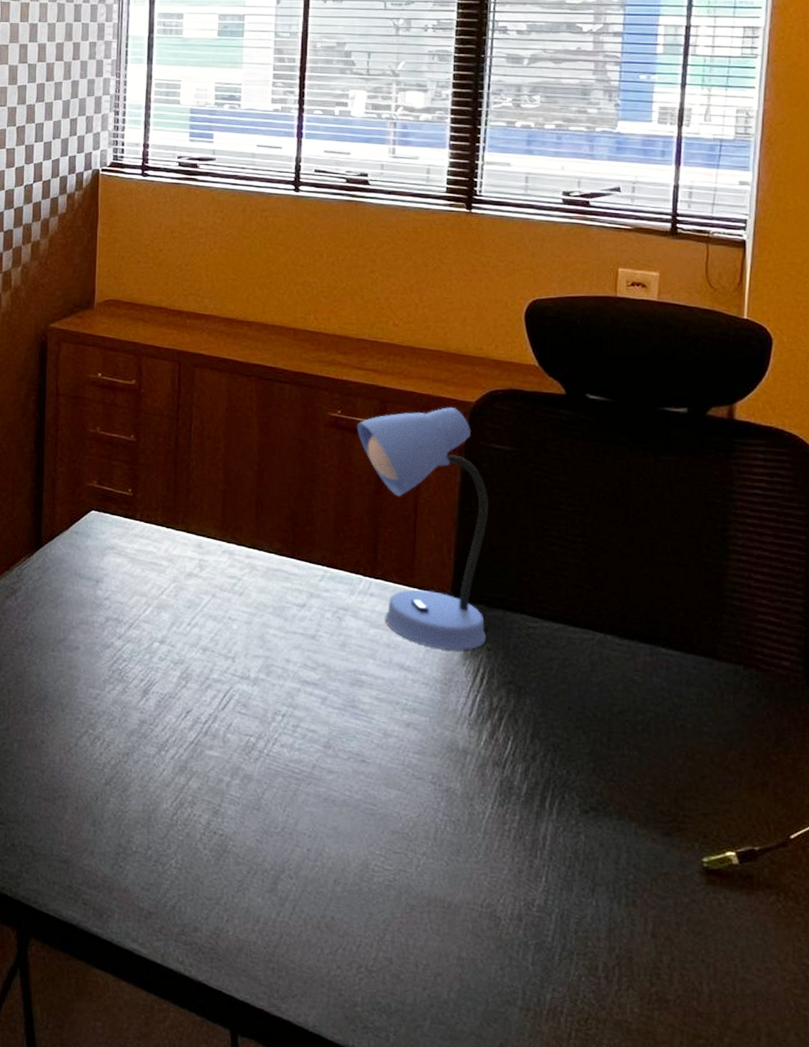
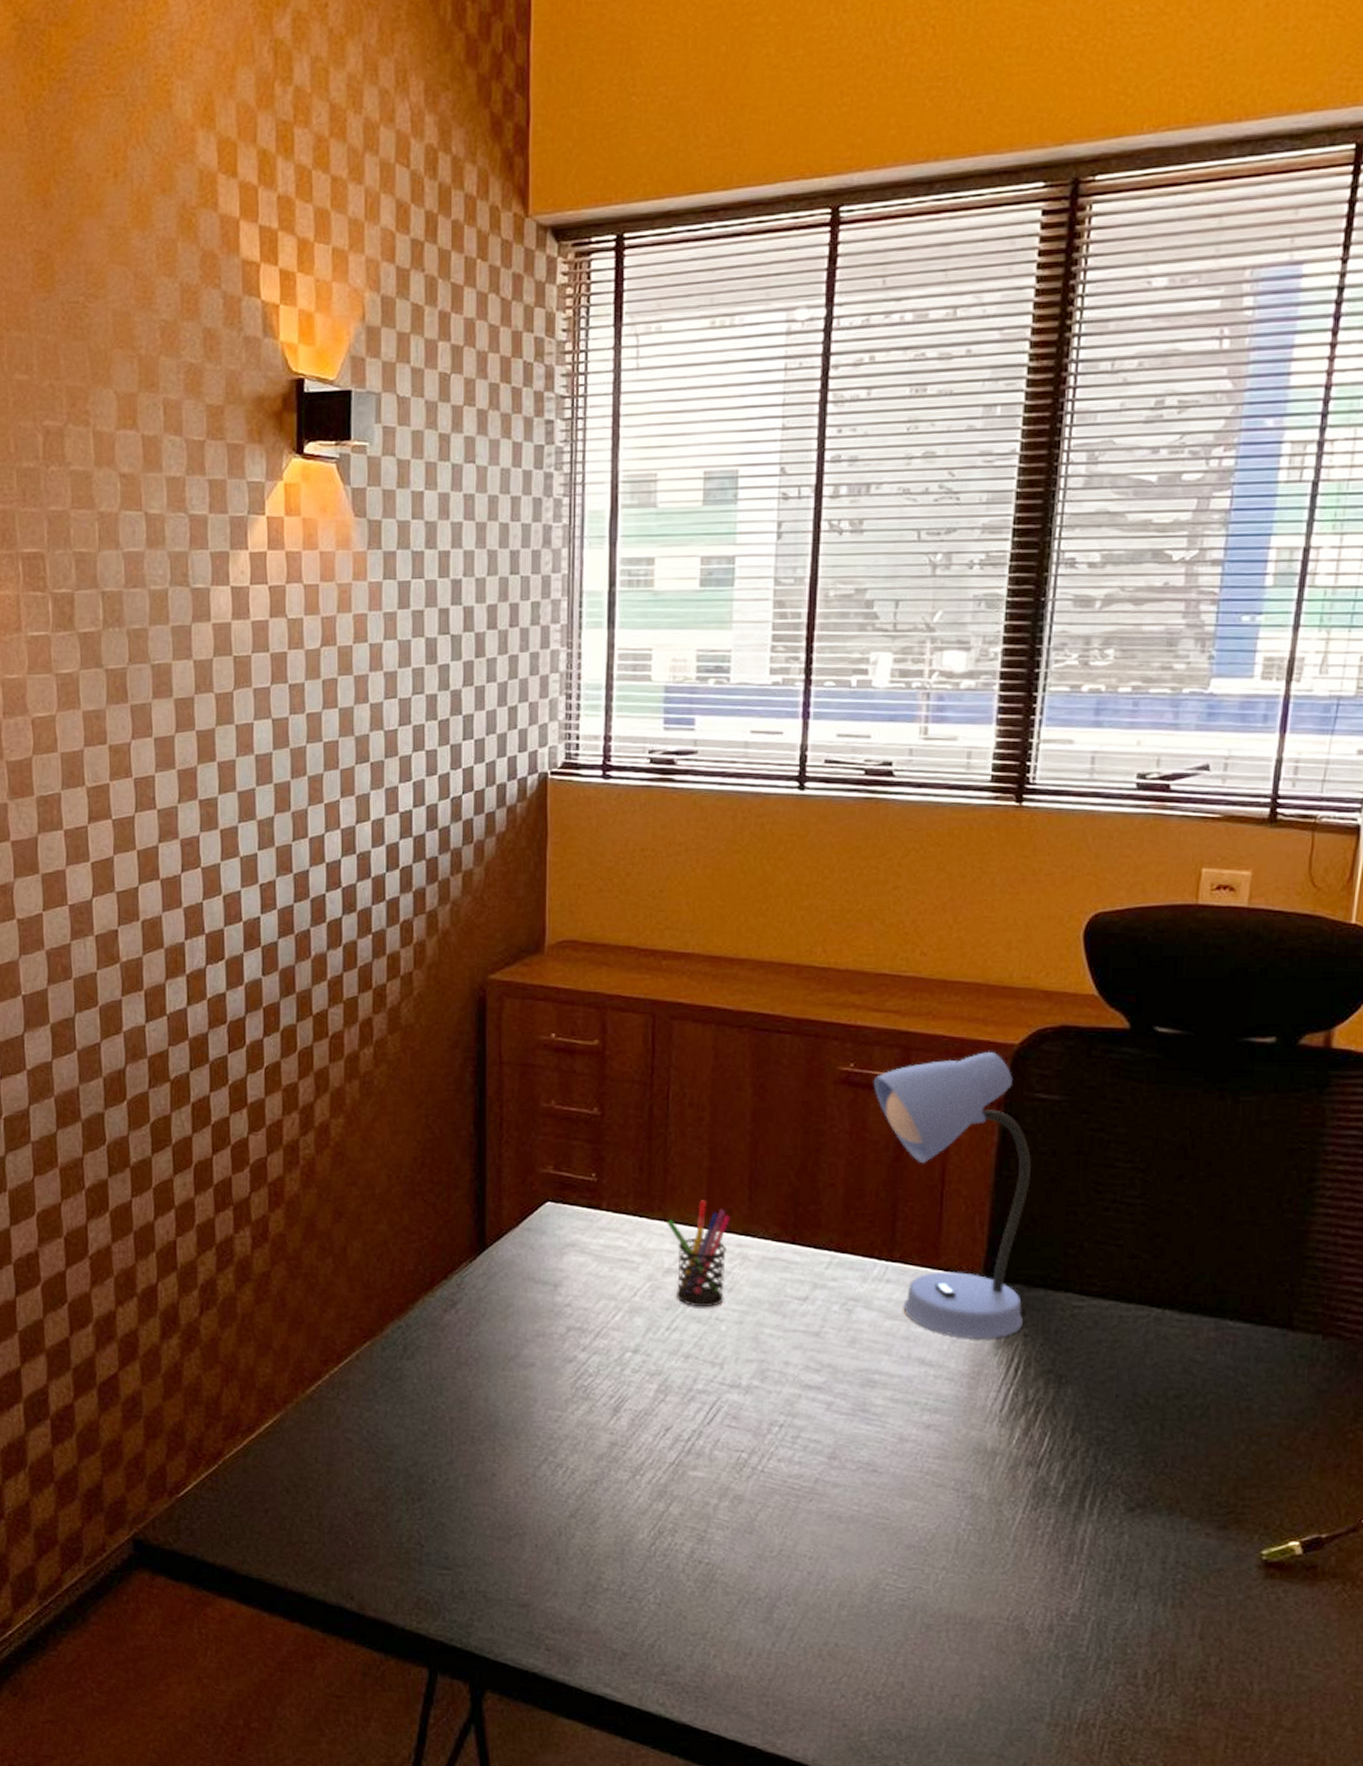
pen holder: none [189,516,242,608] -> present [667,1200,731,1308]

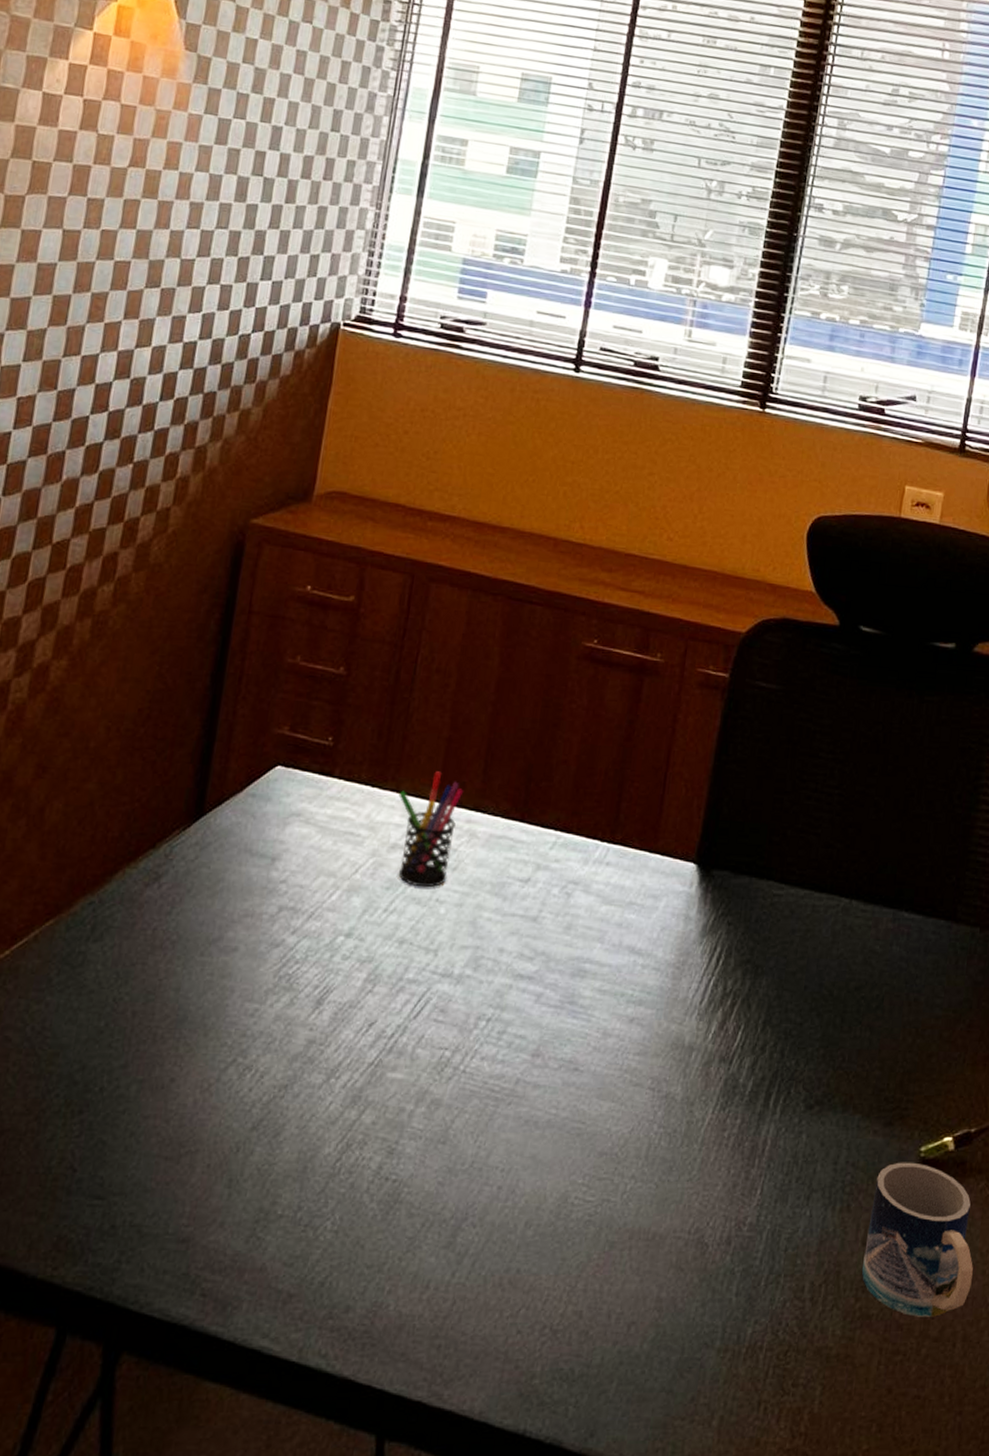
desk lamp: present [873,1051,1031,1339] -> none [613,637,748,927]
mug: none [1200,1563,1331,1709] -> present [861,1162,973,1317]

